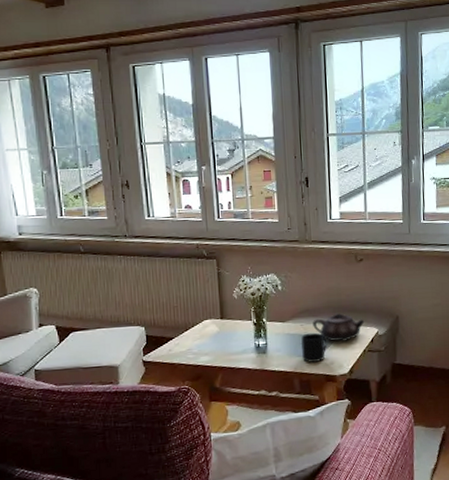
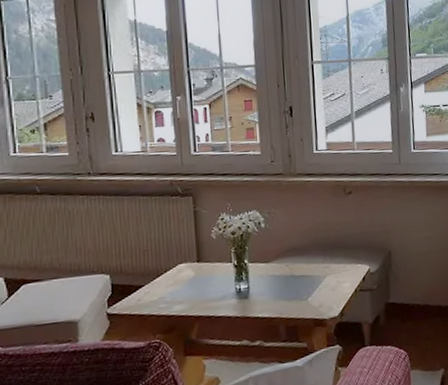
mug: present [300,332,328,362] -> none [286,272,316,306]
teapot: present [313,313,365,342] -> none [299,250,355,282]

